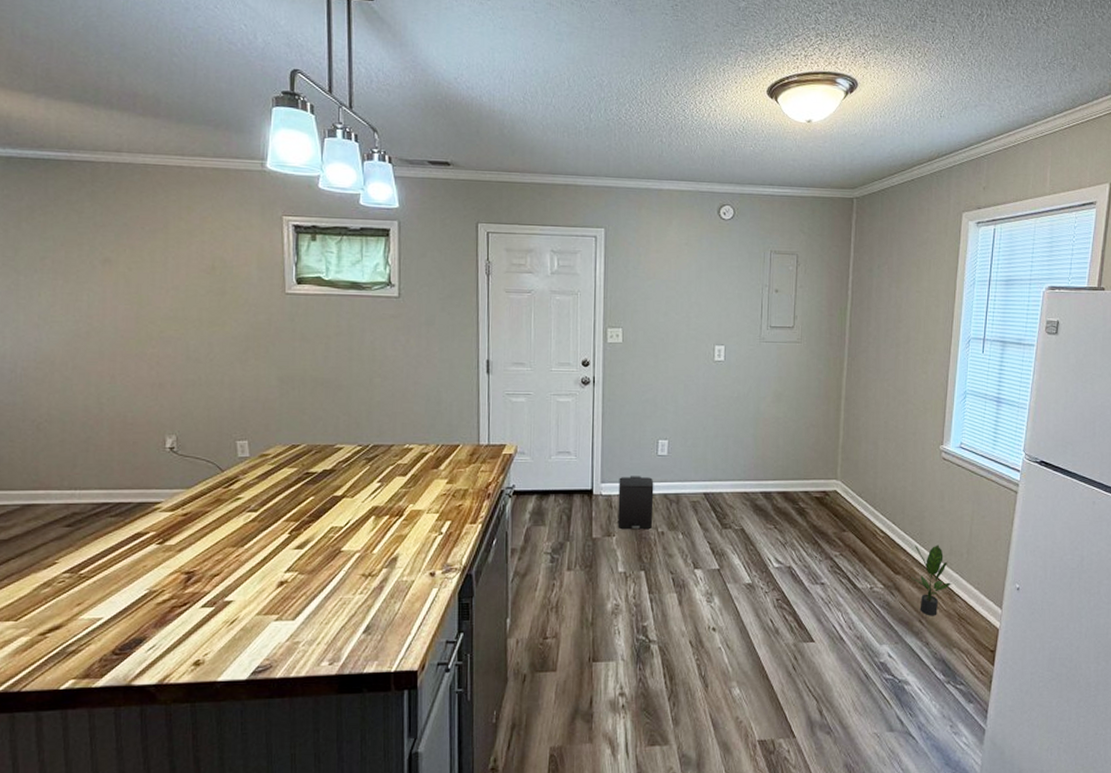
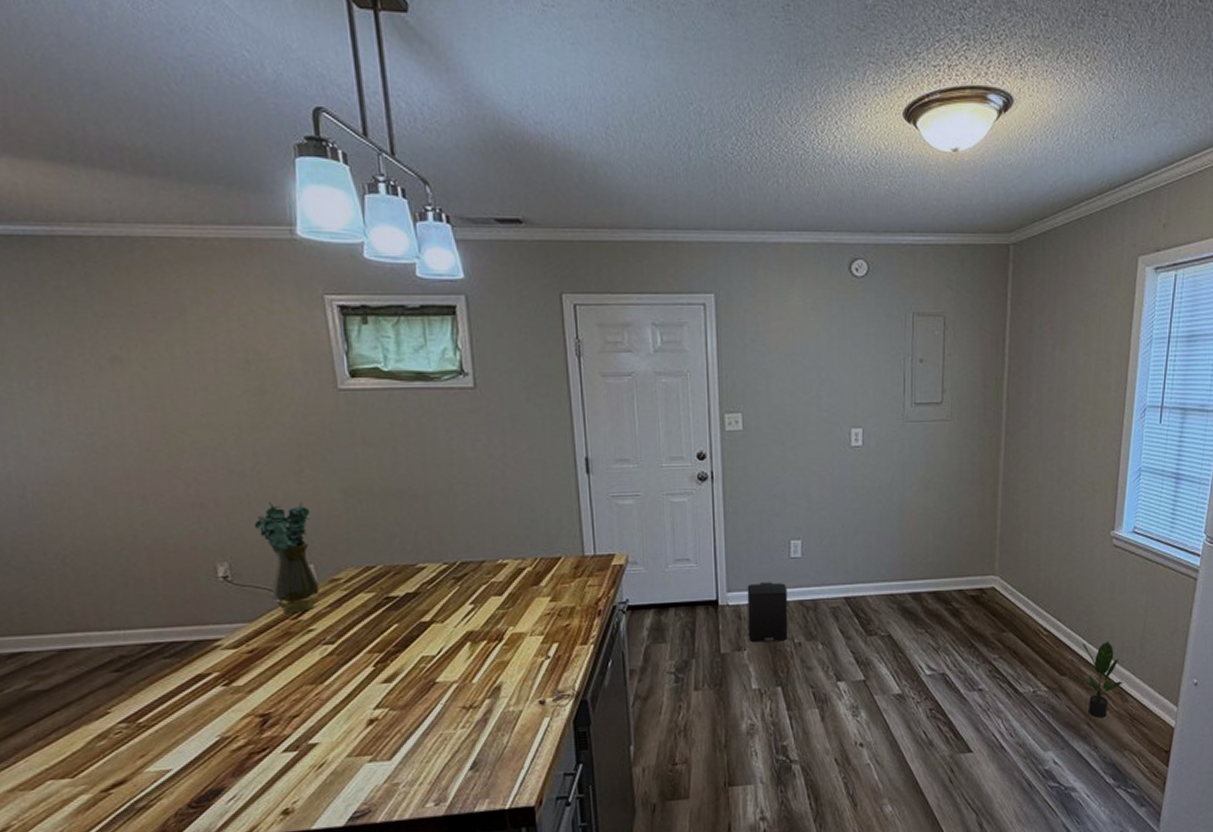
vase: none [201,385,250,483] -> present [254,502,320,614]

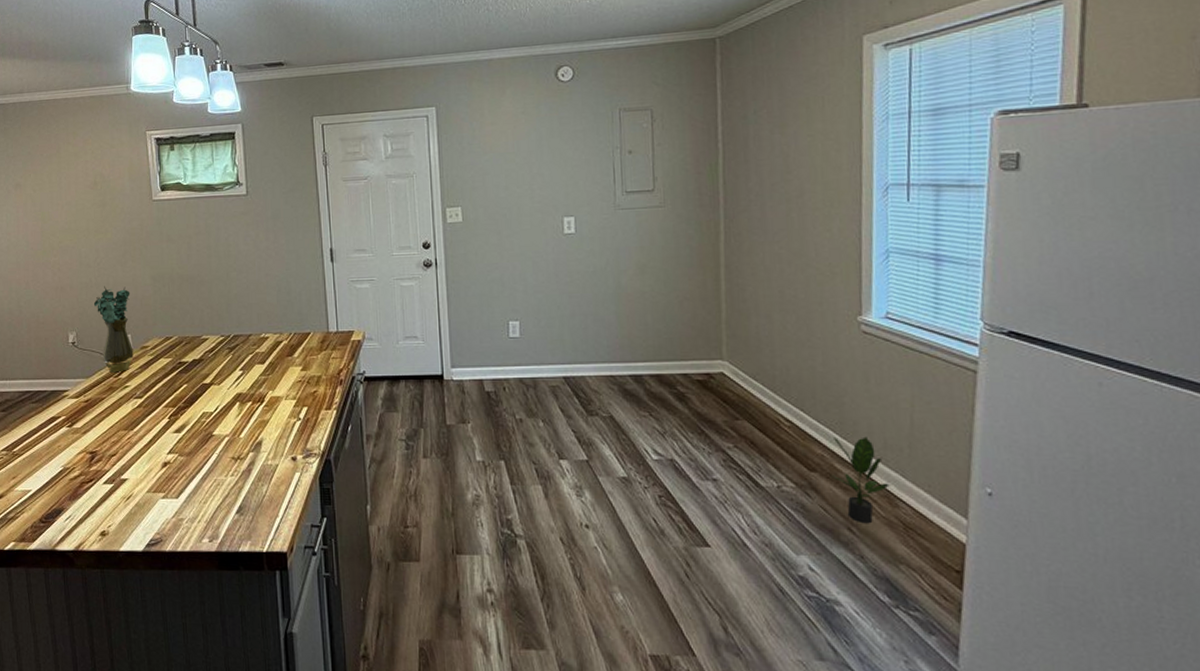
pedal bin: present [747,582,788,643] -> none [469,360,510,417]

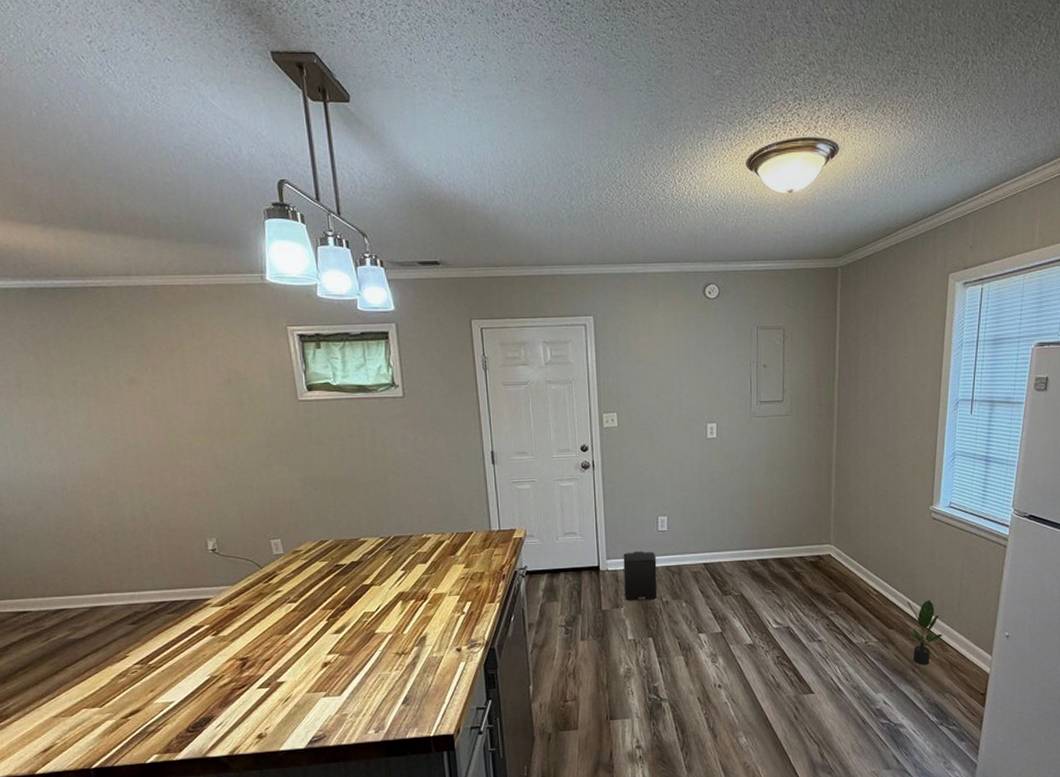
vase: present [93,286,134,373] -> none [235,490,285,579]
pedal bin: none [469,360,510,417] -> present [623,551,658,601]

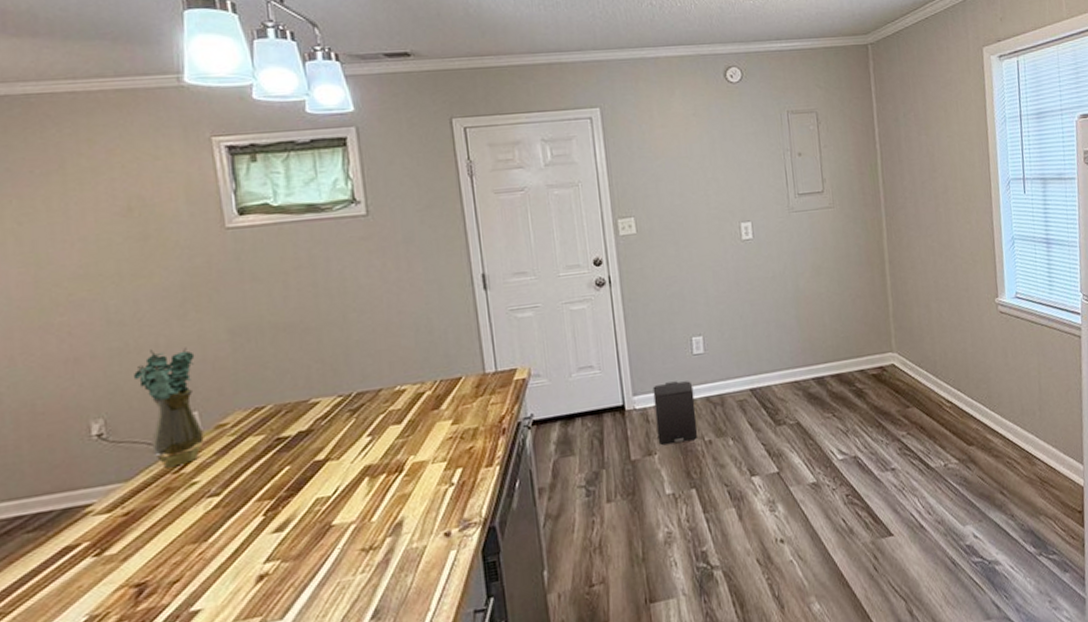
vase: none [235,490,285,579] -> present [133,347,204,468]
potted plant: present [903,599,943,665] -> none [985,406,1028,485]

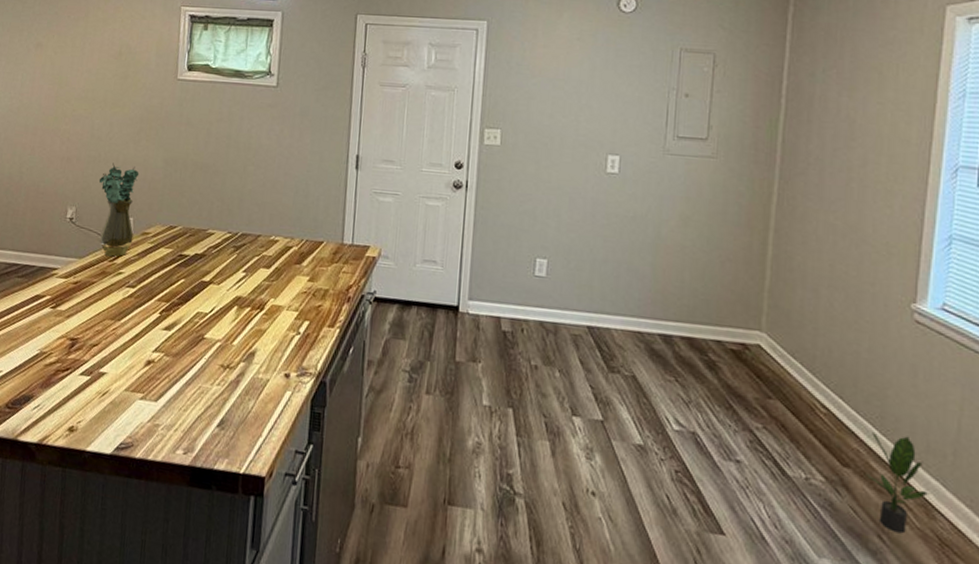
pedal bin: present [652,381,698,446] -> none [484,296,529,361]
potted plant: none [985,406,1028,485] -> present [865,433,928,534]

